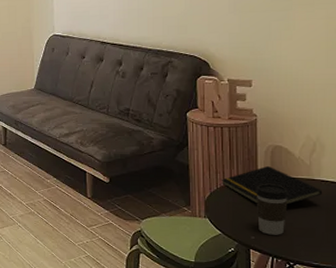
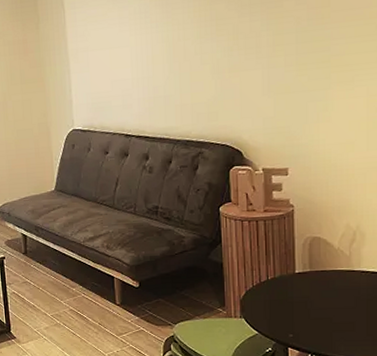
notepad: present [220,165,323,205] -> none [256,258,363,300]
coffee cup: present [256,184,289,235] -> none [293,278,328,332]

